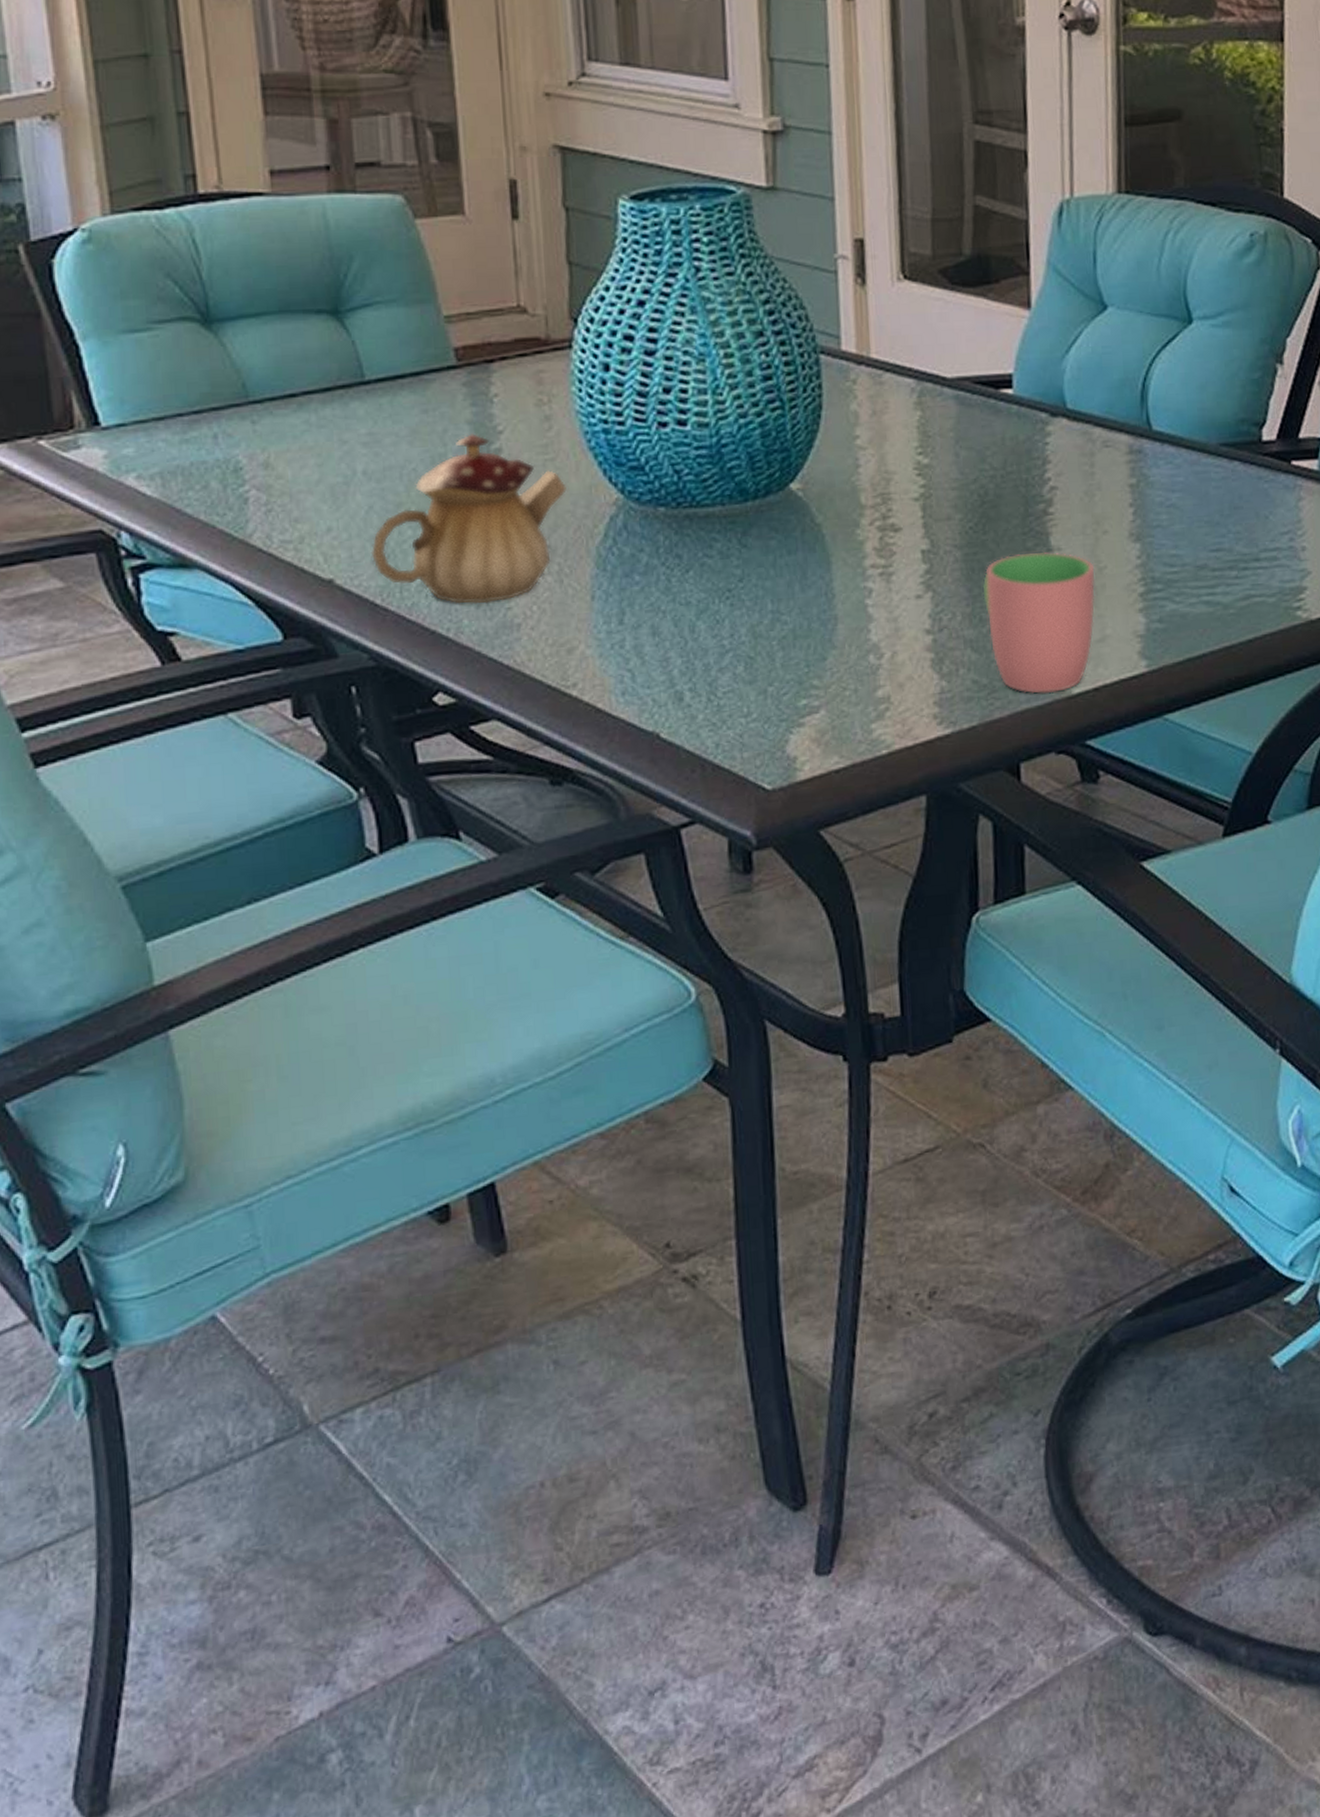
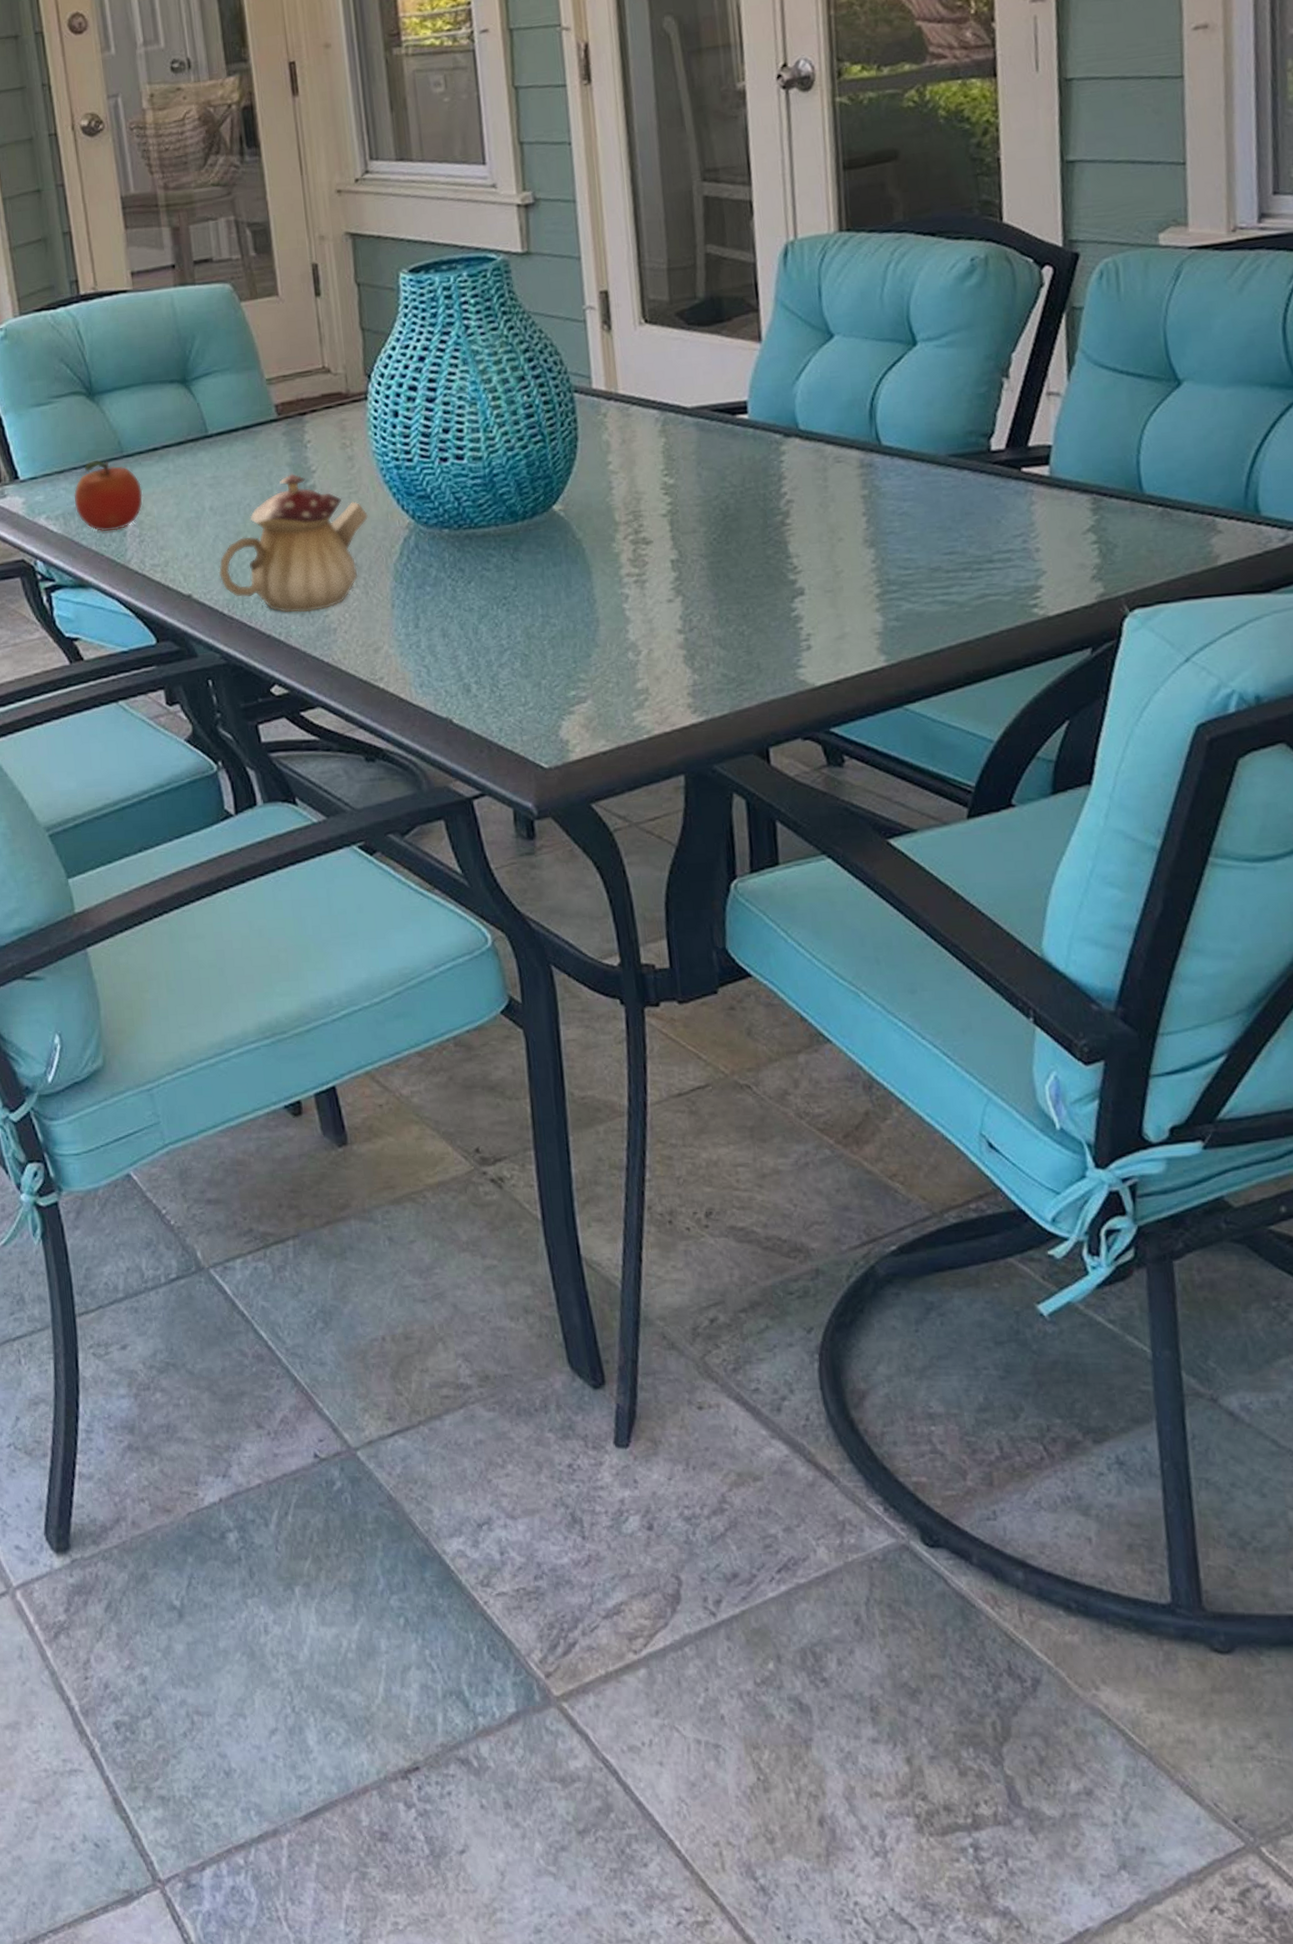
fruit: none [177,405,274,498] -> present [73,459,143,532]
cup: present [982,551,1095,694] -> none [727,558,834,686]

